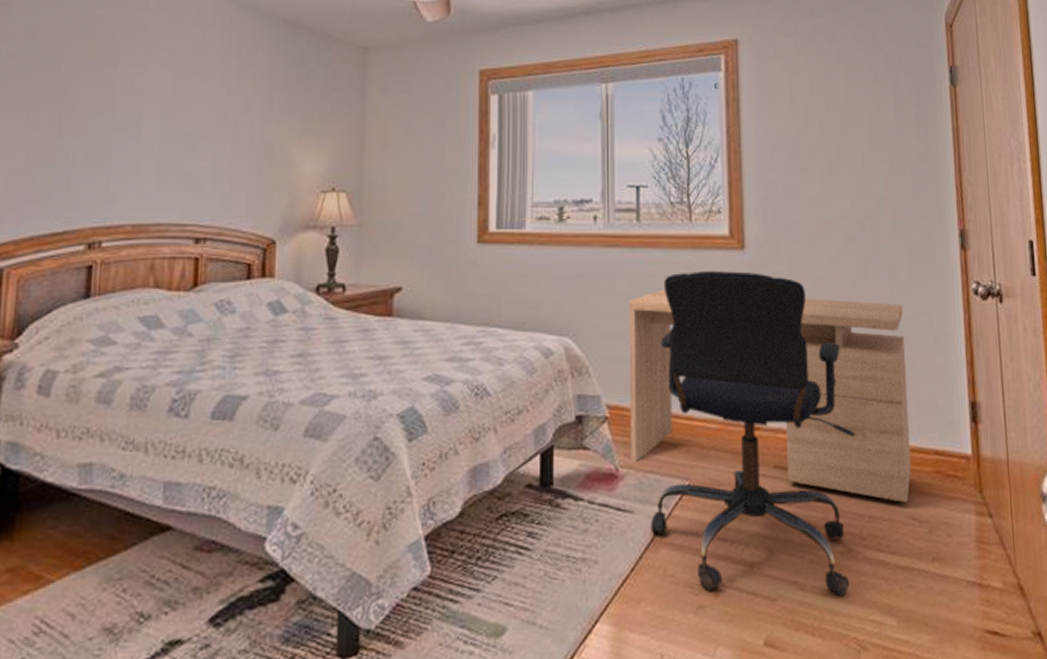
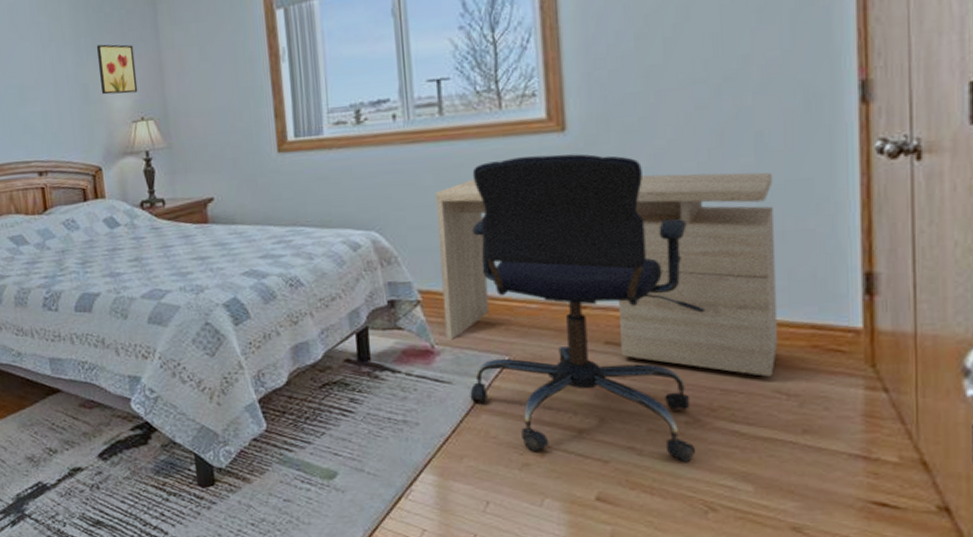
wall art: none [289,101,335,160] -> present [96,44,138,95]

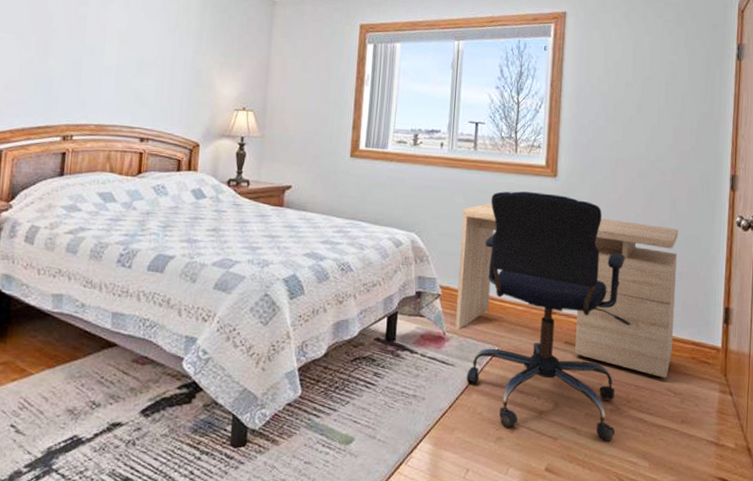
wall art: present [96,44,138,95] -> none [212,39,248,86]

